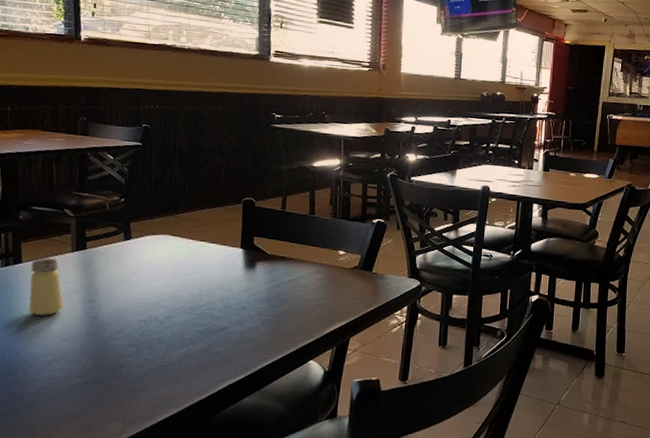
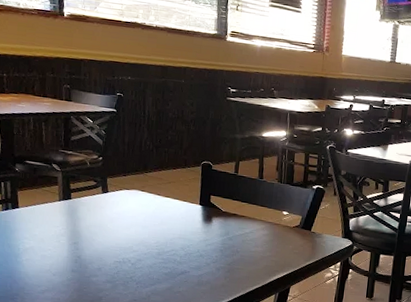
saltshaker: present [29,258,64,316] -> none [25,205,53,253]

